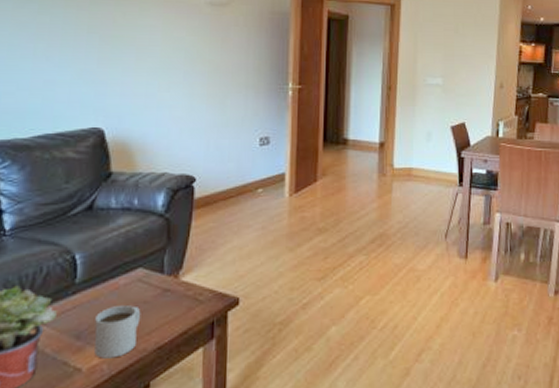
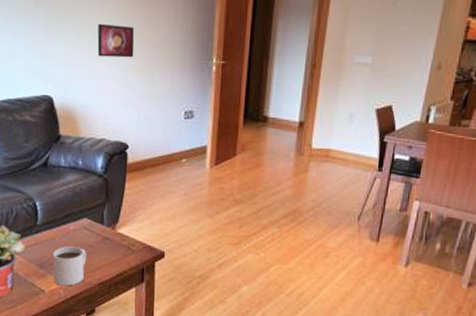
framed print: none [160,50,203,85] -> present [97,23,135,58]

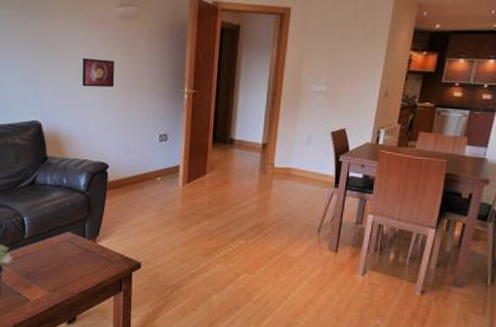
mug: present [53,246,87,286] -> none [38,258,70,295]

